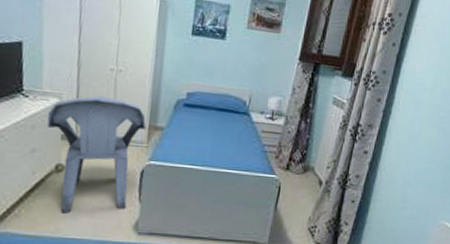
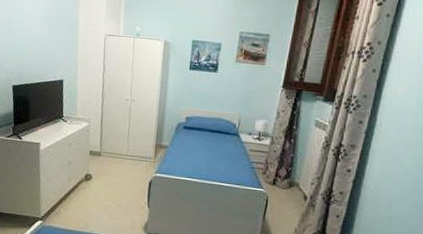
chair: present [47,95,146,214] -> none [79,120,153,214]

